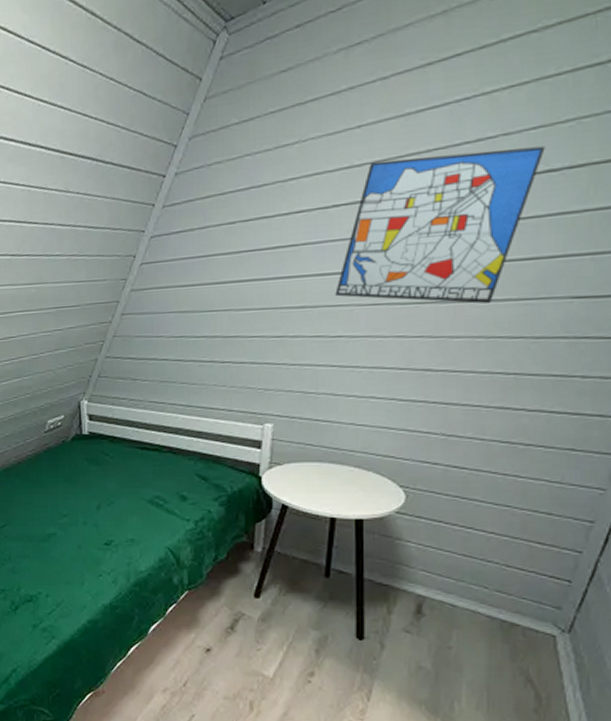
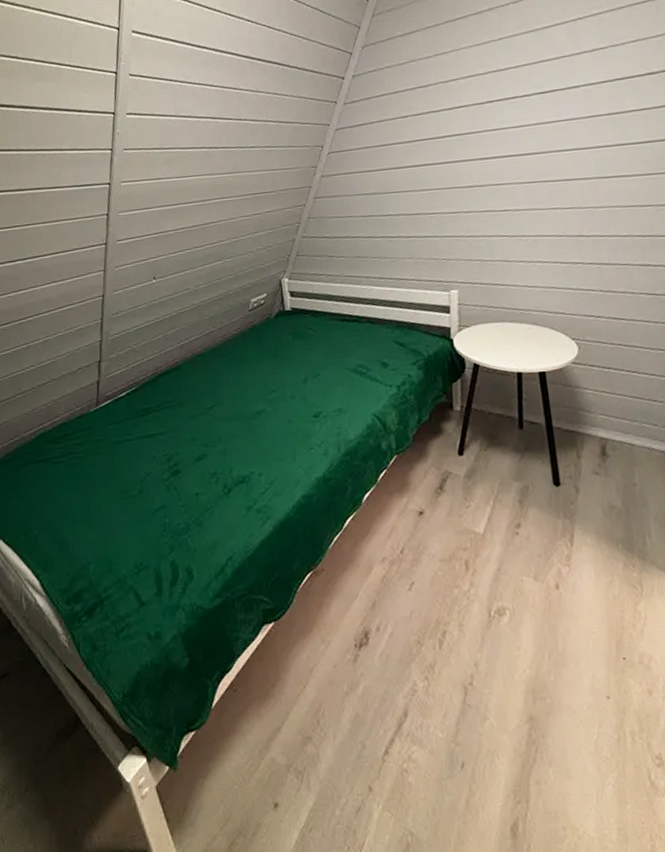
wall art: present [335,146,545,304] -> none [497,55,644,179]

